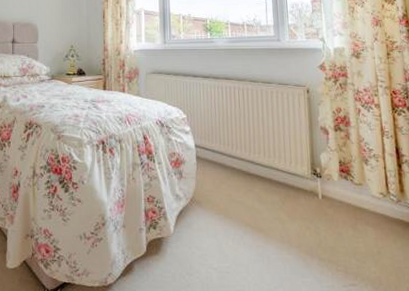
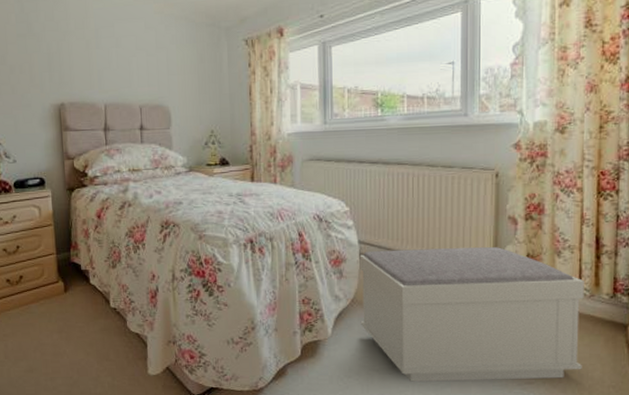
bench: none [196,154,399,282] -> present [359,247,584,382]

